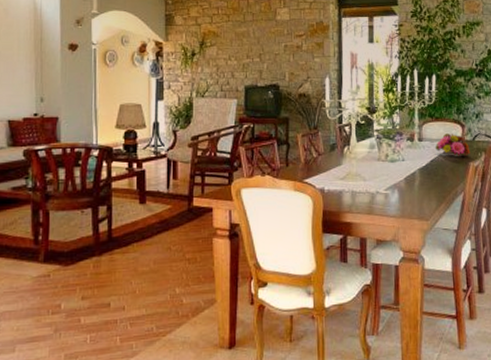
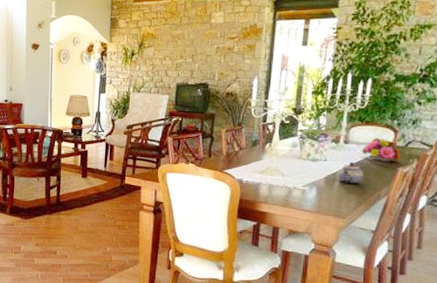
teapot: none [416,159,440,184] -> present [338,161,363,185]

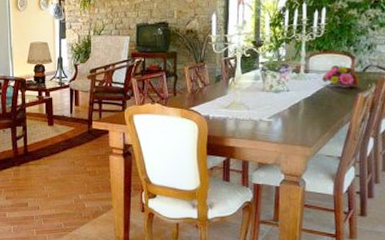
teapot: present [338,161,363,185] -> none [301,90,325,113]

